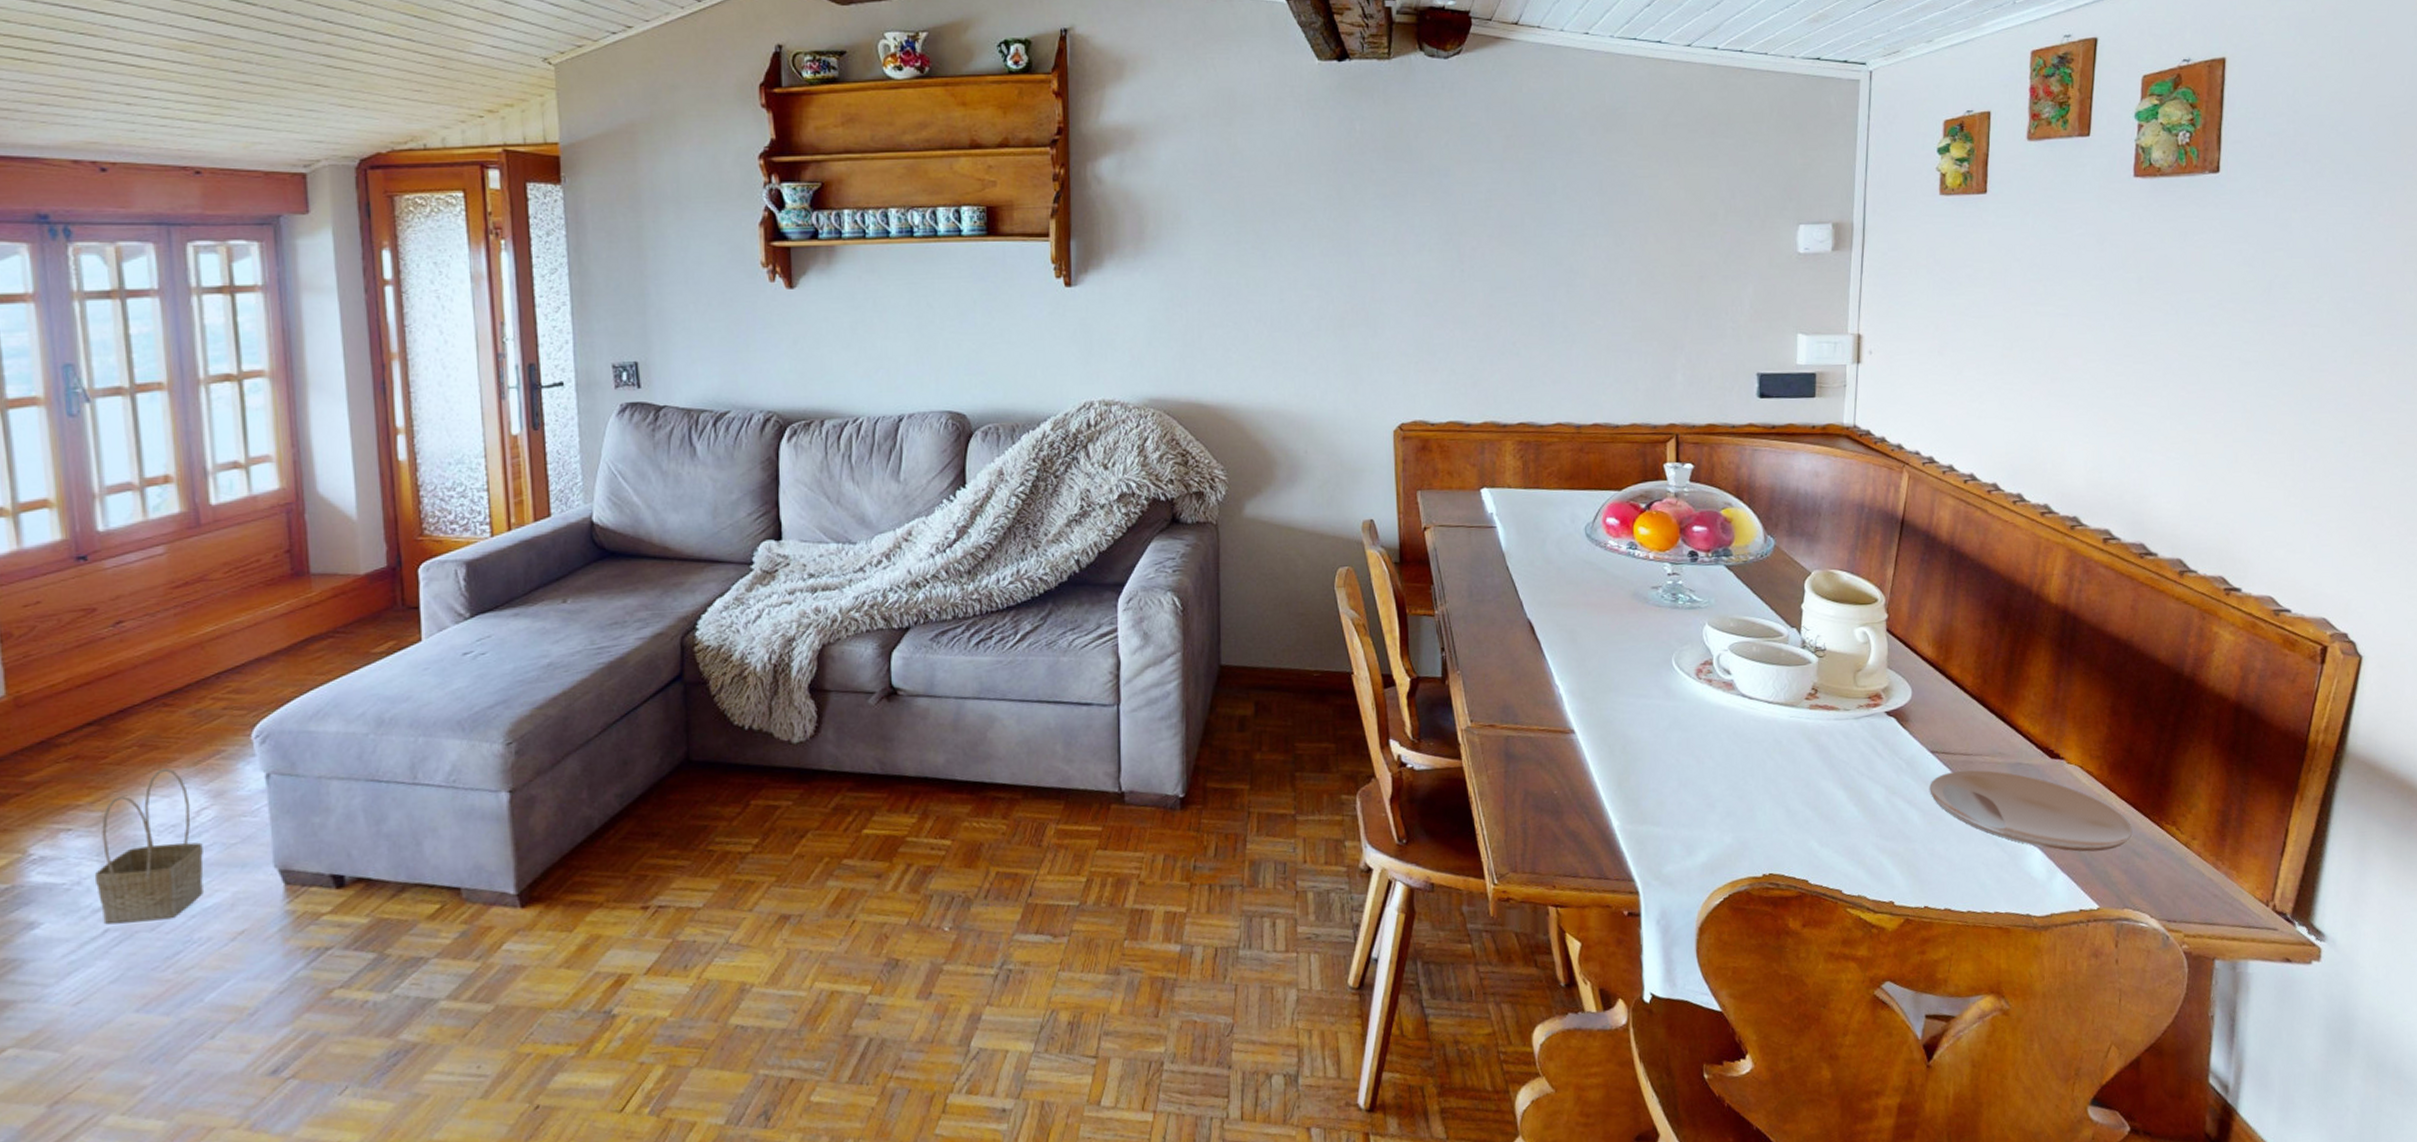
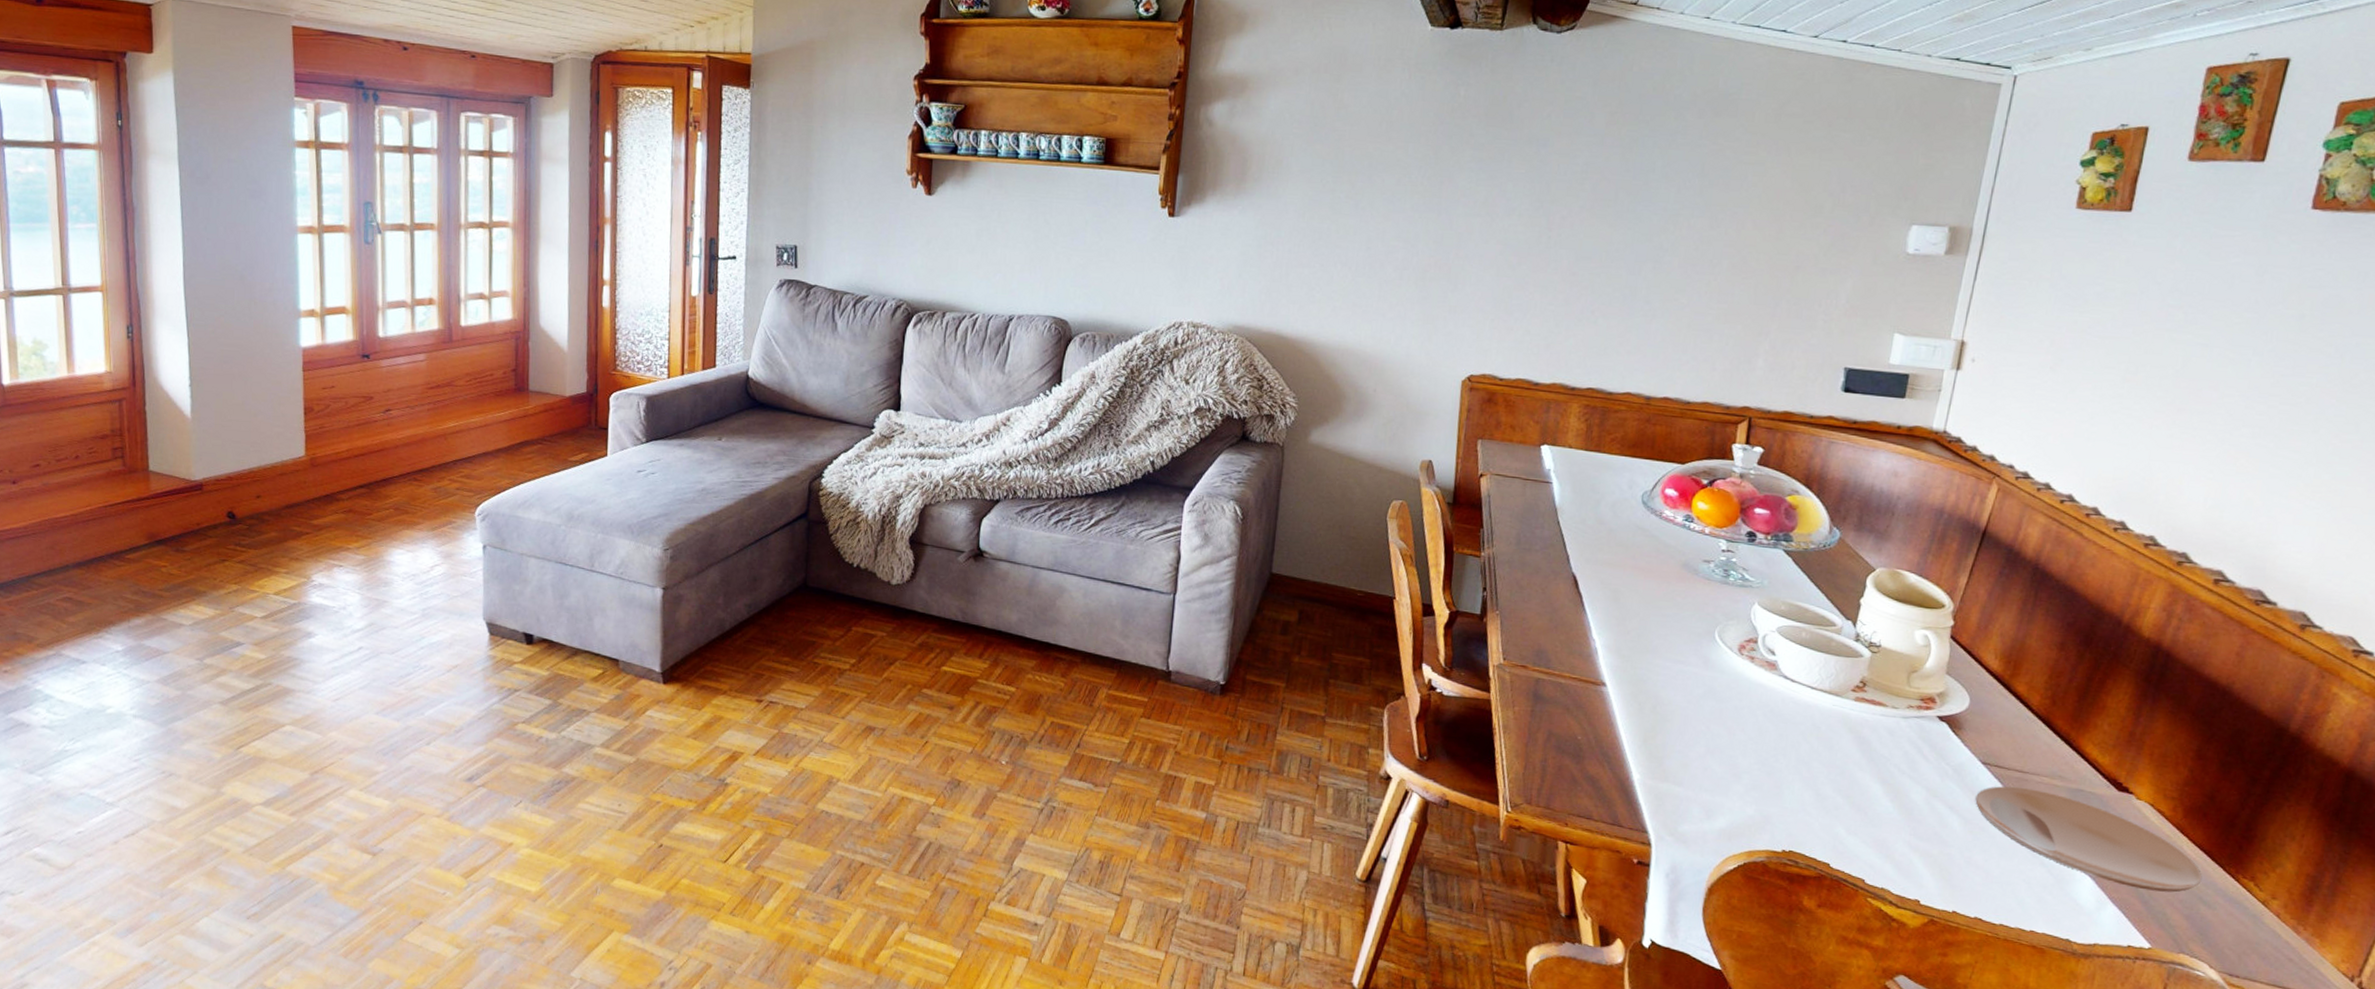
basket: present [94,768,204,924] -> none [355,529,433,647]

